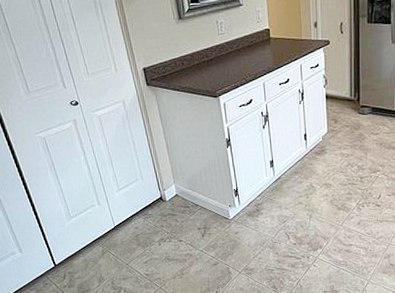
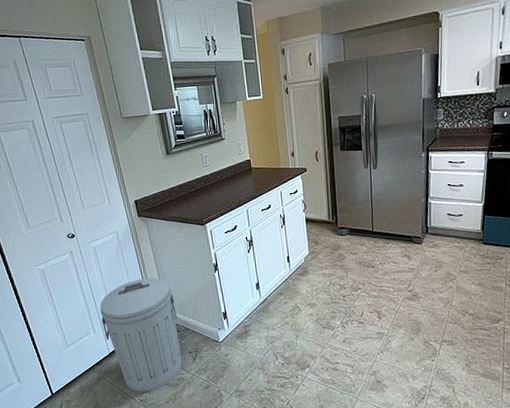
trash can: none [105,151,190,266] -> present [100,278,182,392]

